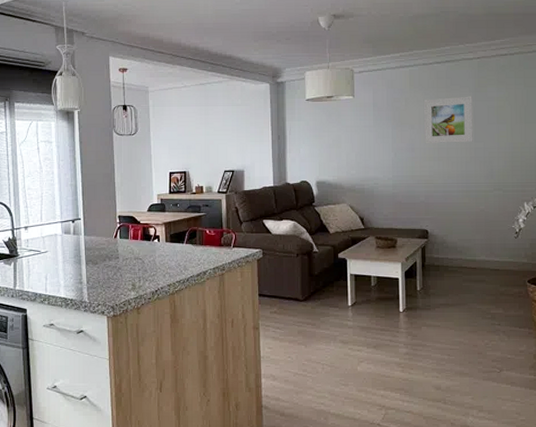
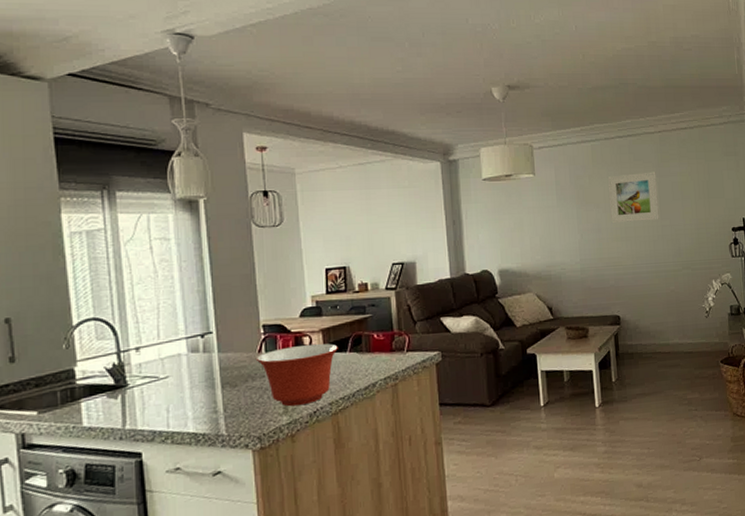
mixing bowl: none [112,234,177,285] -> present [255,343,338,407]

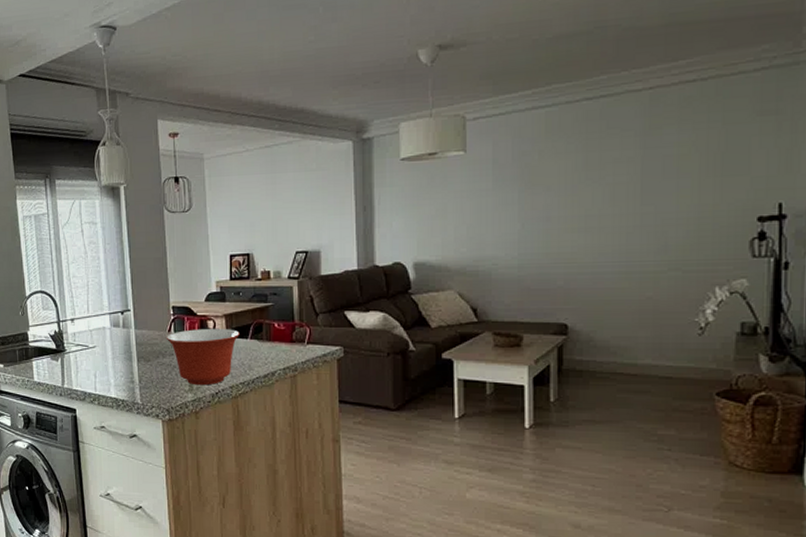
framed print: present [608,171,659,224] -> none [566,142,639,211]

